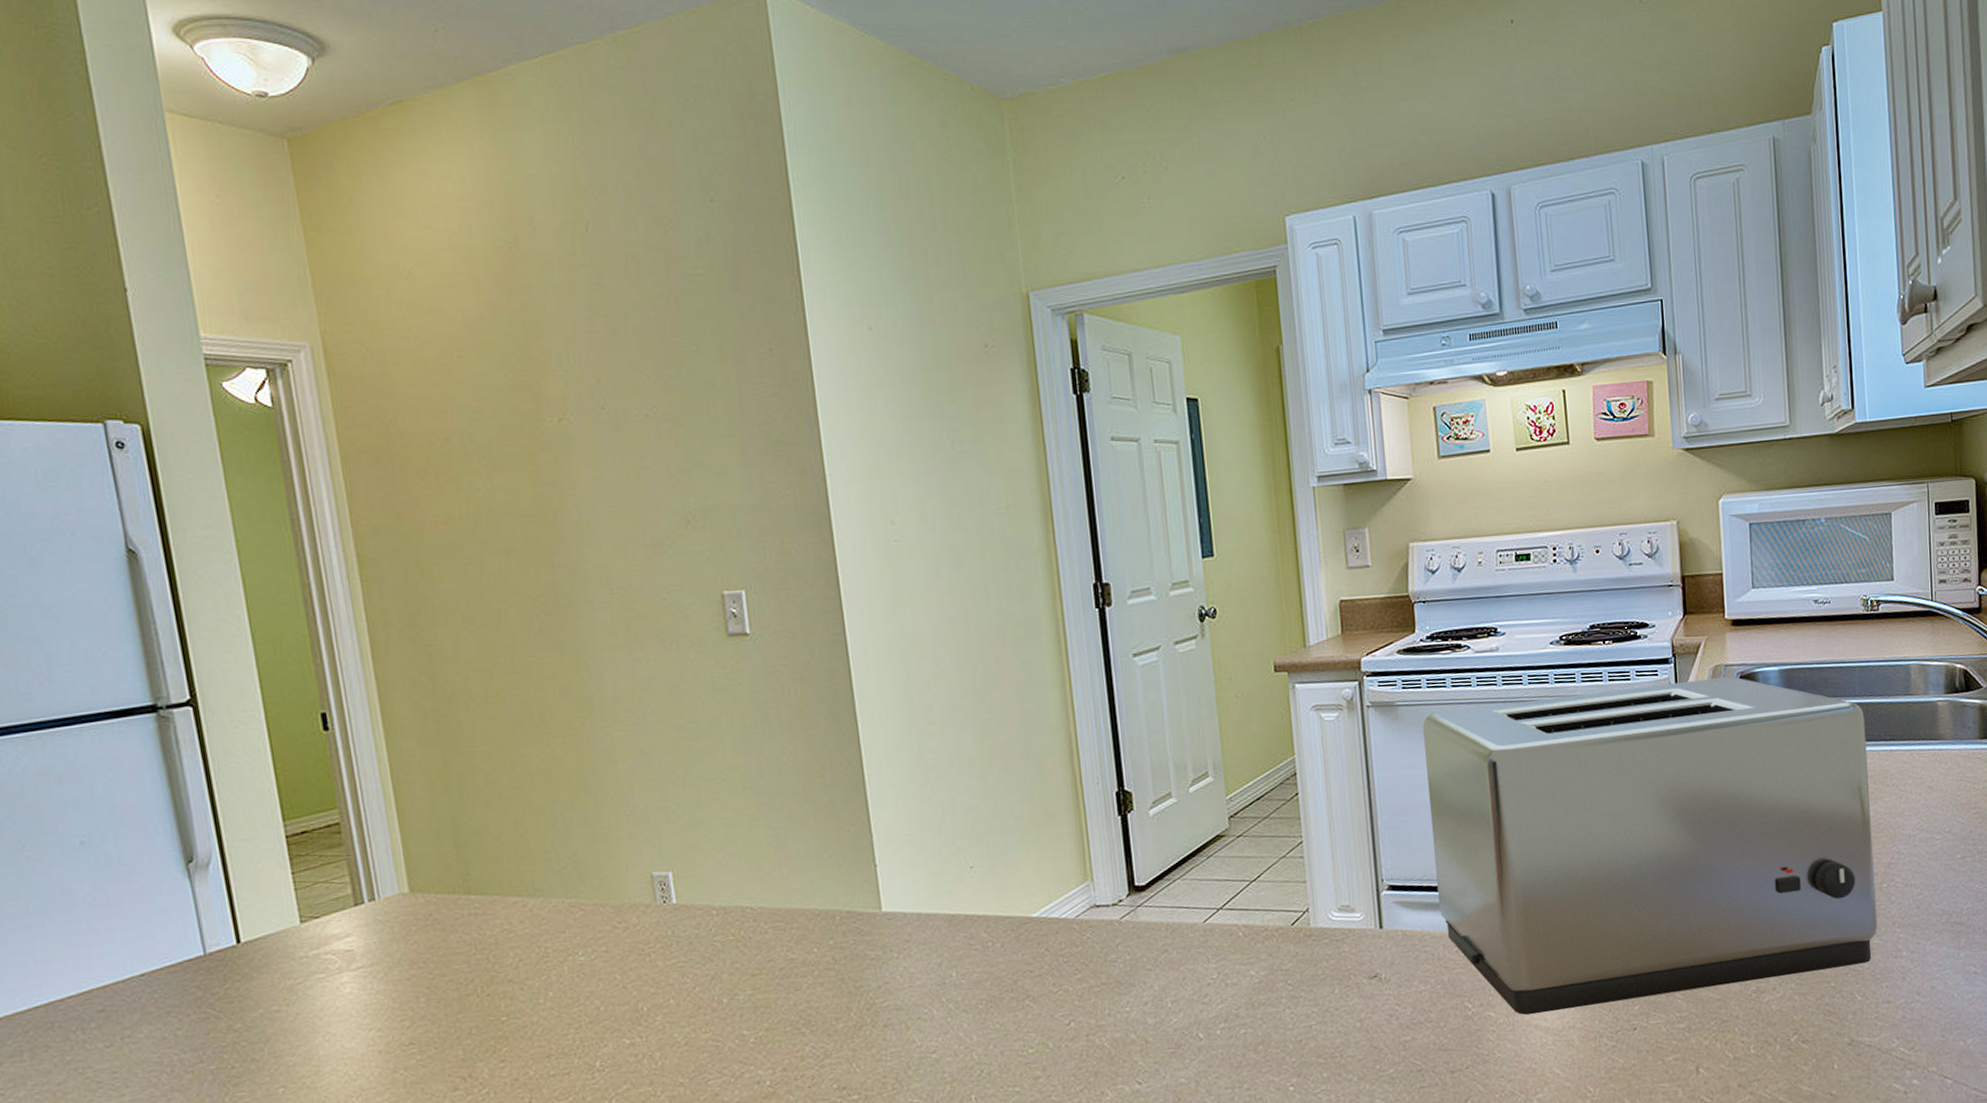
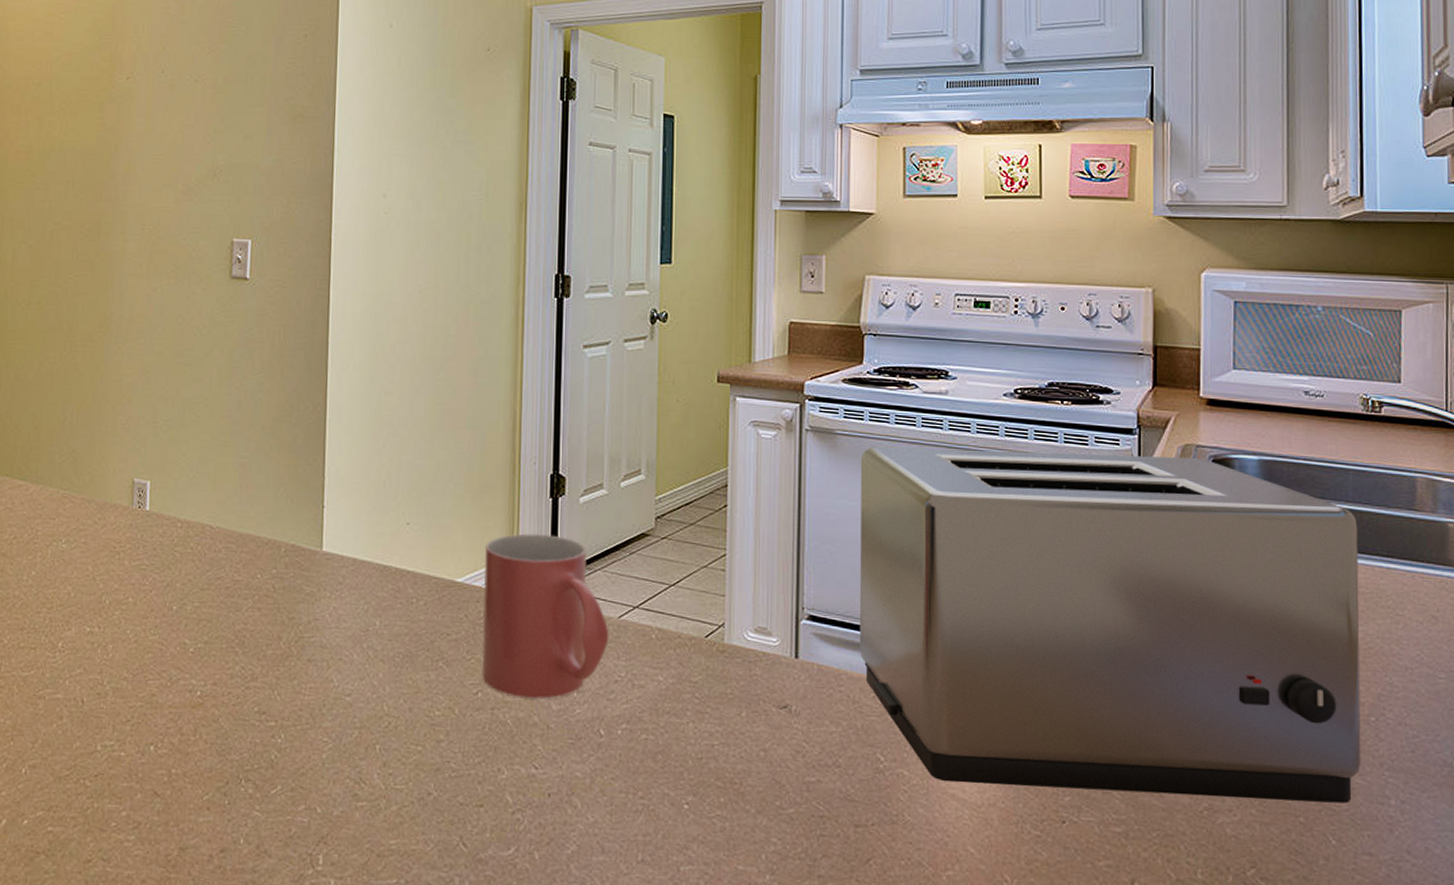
mug: none [1057,852,1197,1019] -> present [482,533,609,699]

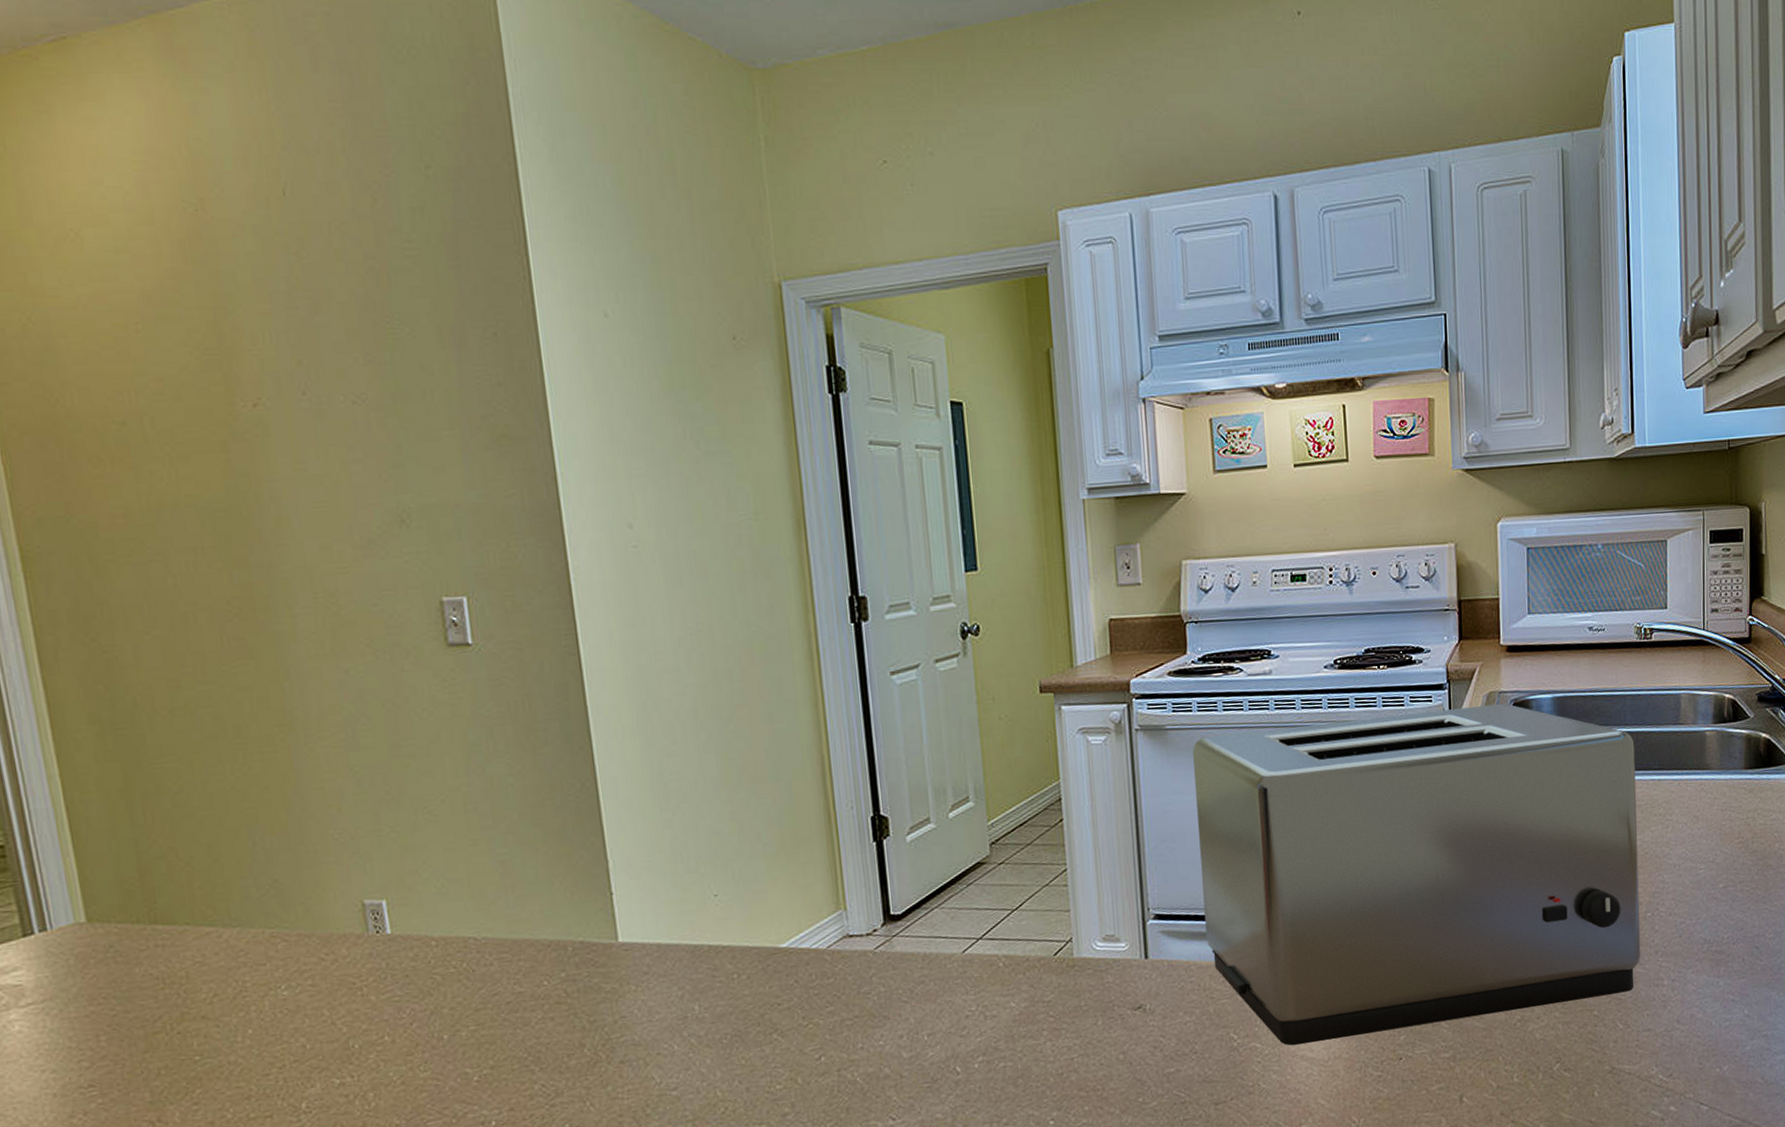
mug: present [482,533,609,699] -> none [808,880,955,1053]

